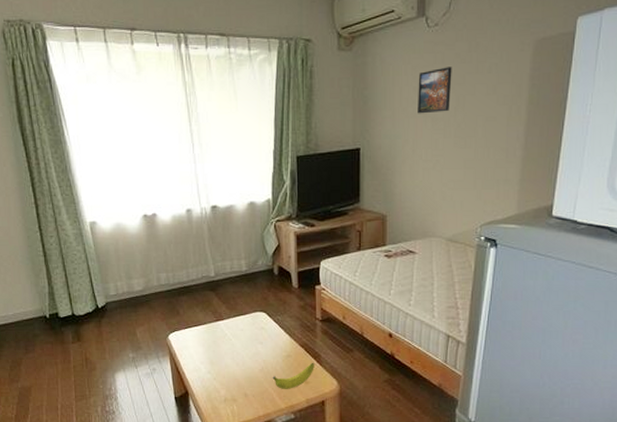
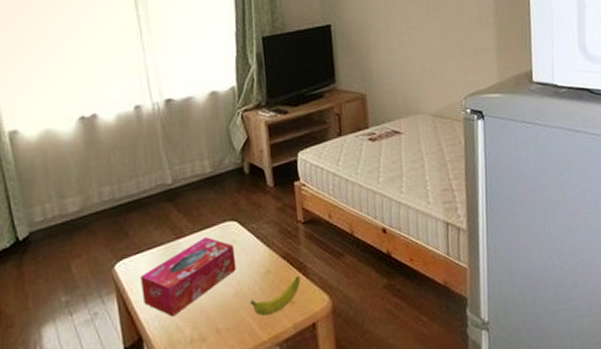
tissue box: none [188,323,263,380] -> present [141,237,236,317]

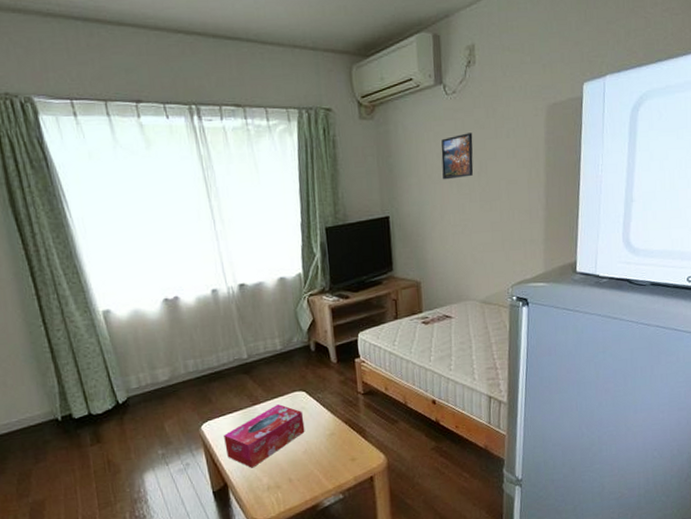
banana: present [249,275,300,316] -> none [317,438,360,470]

